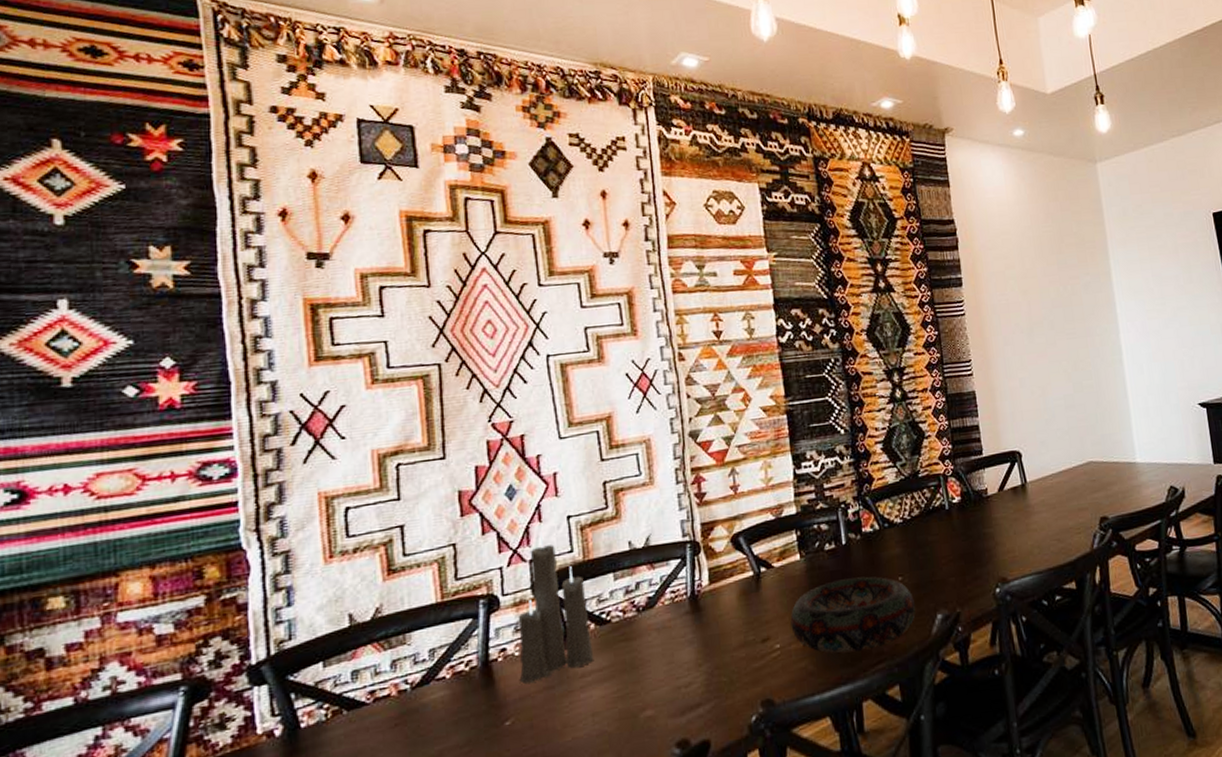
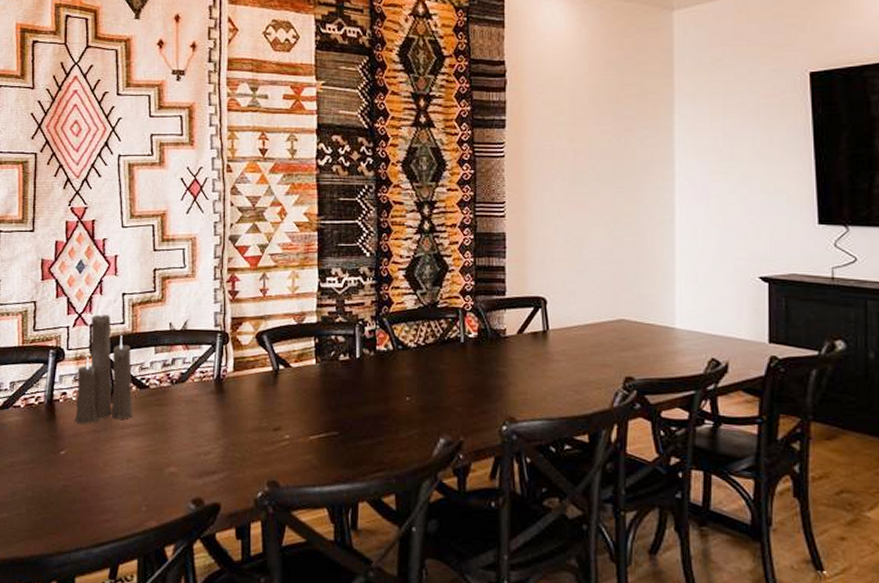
decorative bowl: present [790,576,916,654] -> none [301,389,419,457]

